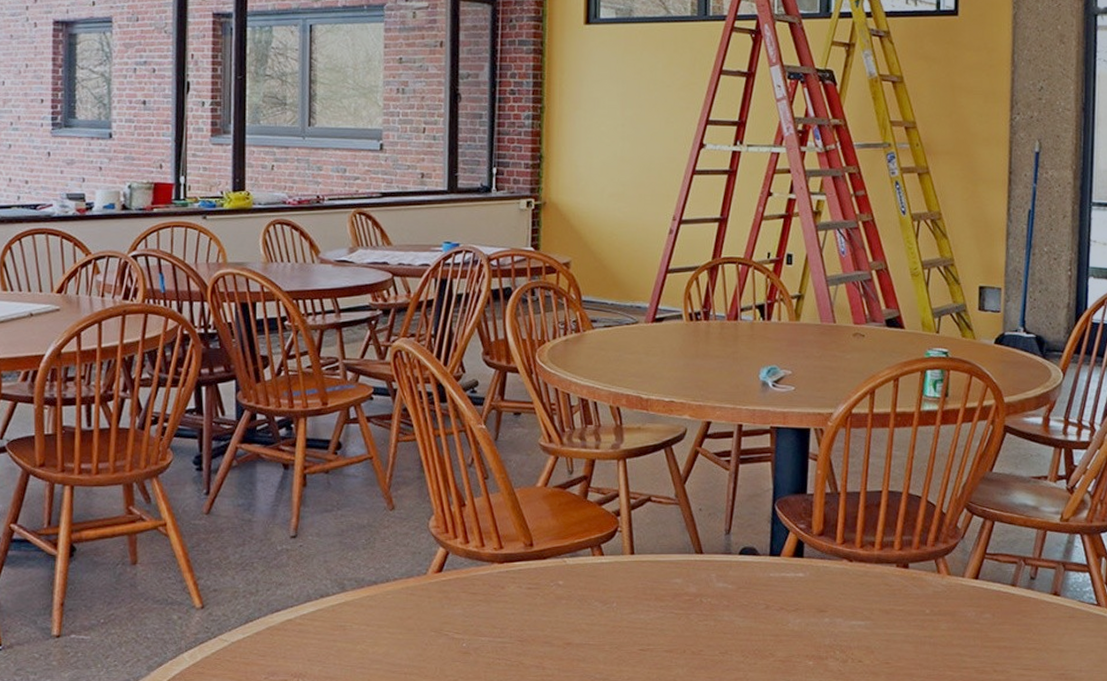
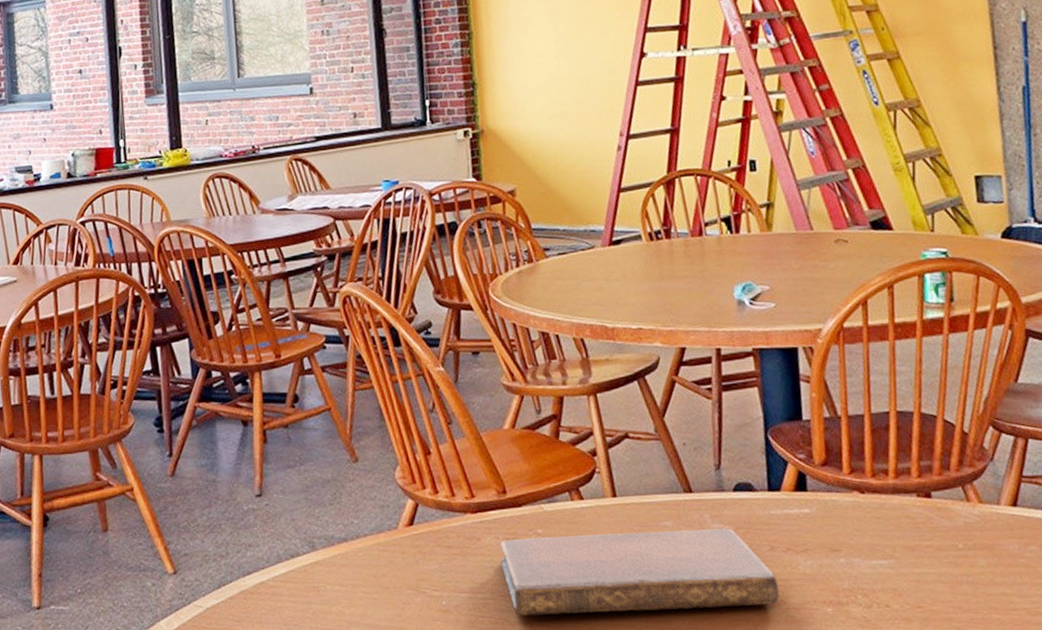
notebook: none [521,587,769,660] -> present [500,528,780,616]

